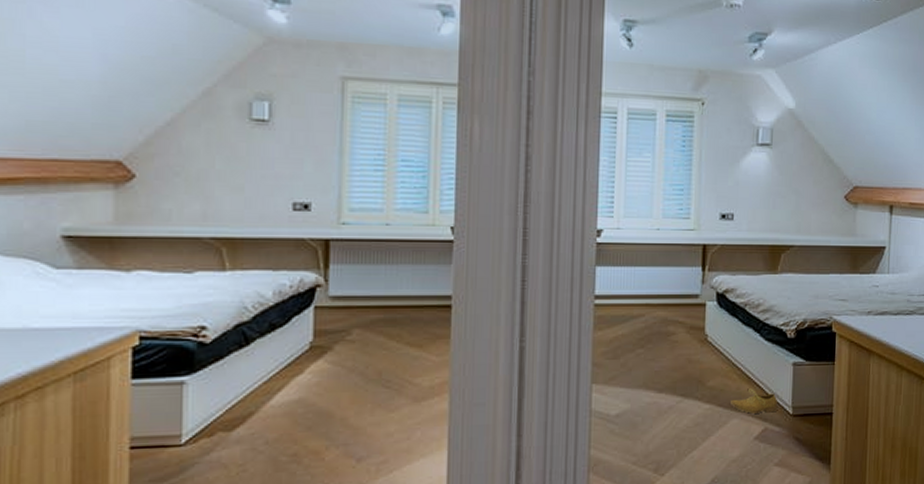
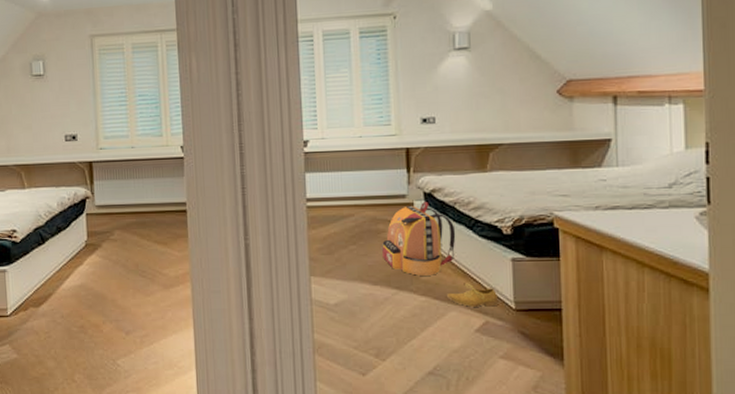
backpack: none [669,303,744,382] -> present [381,202,456,276]

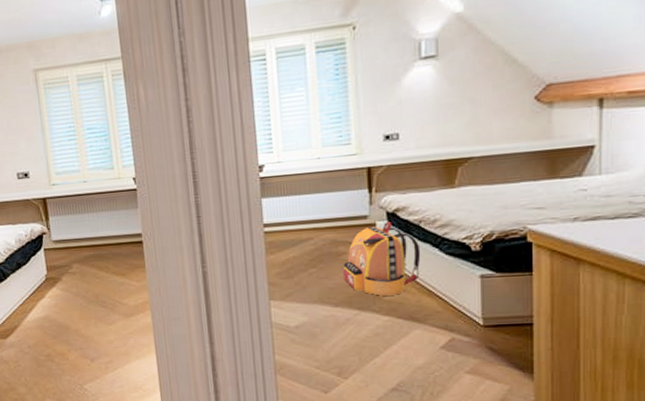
shoe: present [447,283,499,307] -> none [411,301,466,325]

